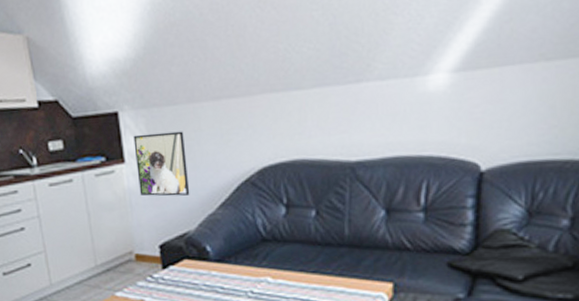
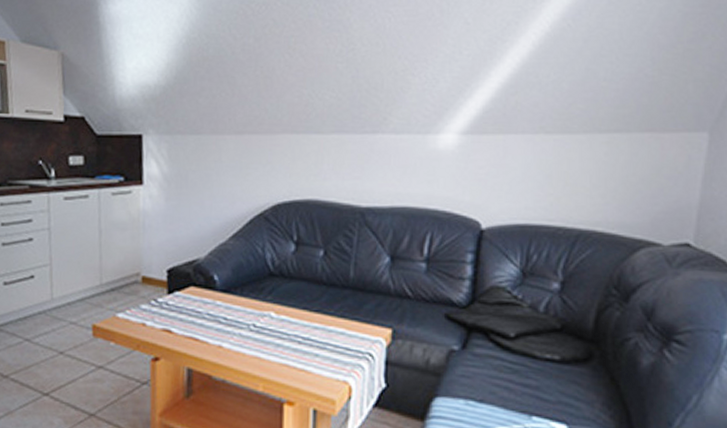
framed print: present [133,131,190,197] -> none [154,159,204,223]

